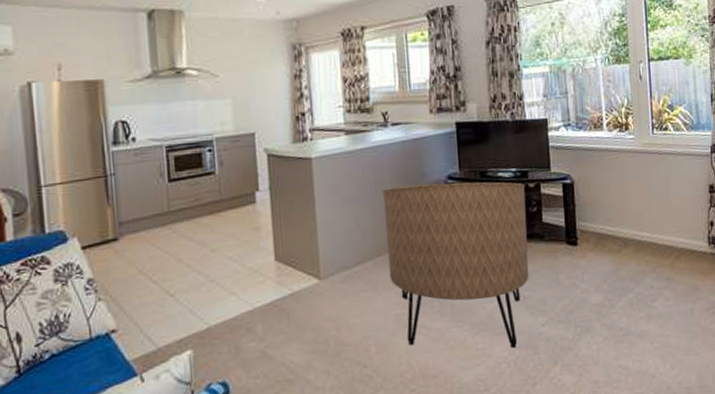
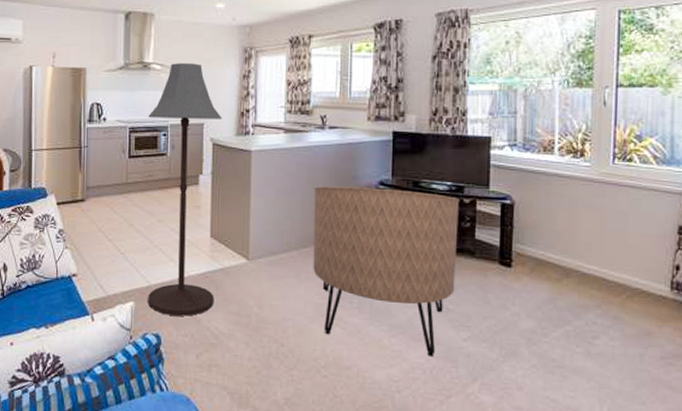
floor lamp: none [188,65,287,358] -> present [148,63,223,316]

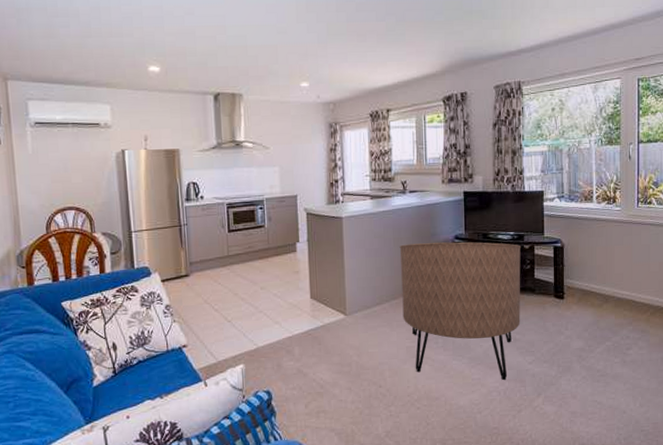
floor lamp: present [148,63,223,316] -> none [244,140,318,373]

